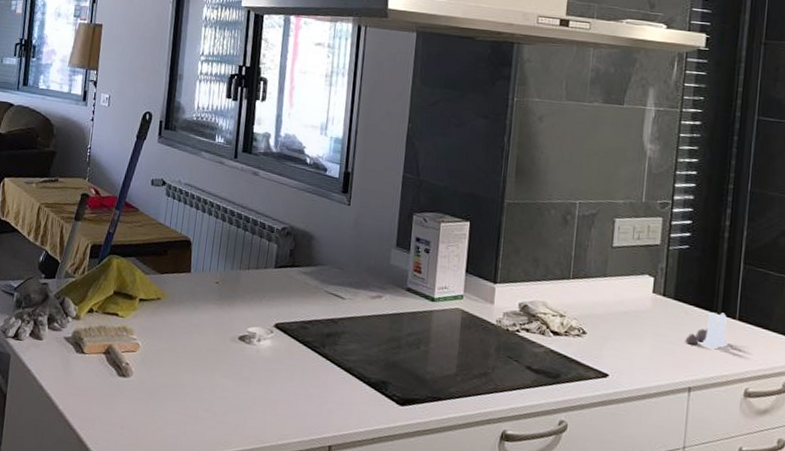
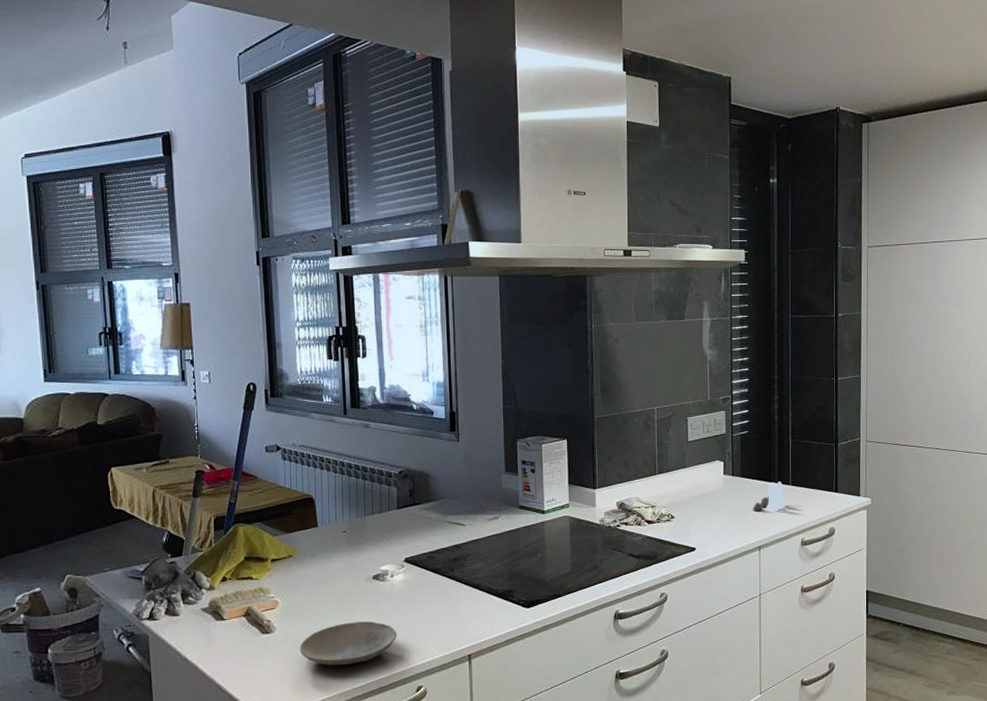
plate: none [152,381,256,430] -> present [299,621,397,666]

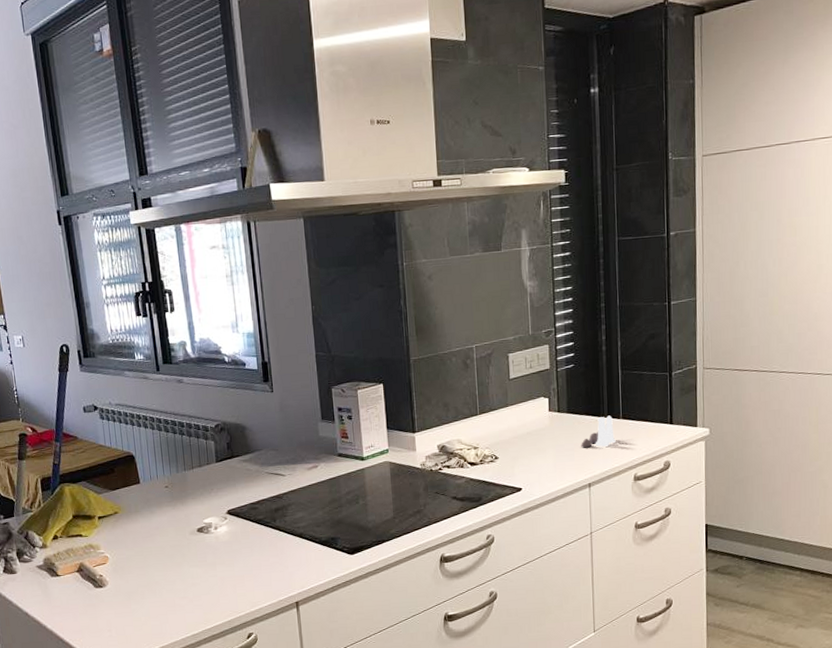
plate: present [299,621,397,666] -> none [132,573,225,616]

